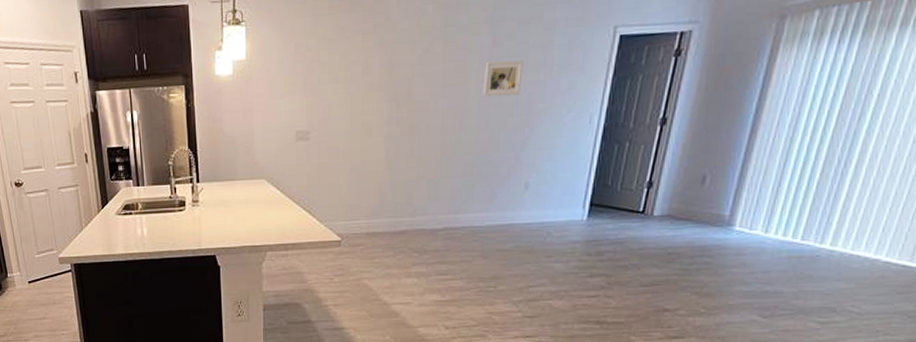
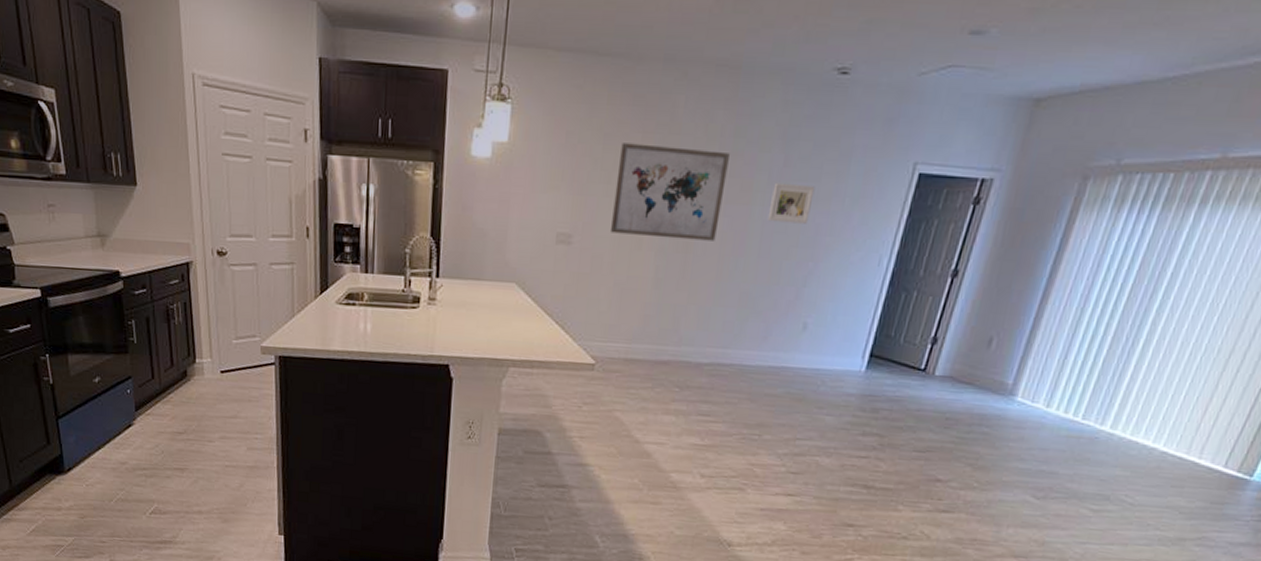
wall art: none [342,41,442,126] -> present [609,143,730,241]

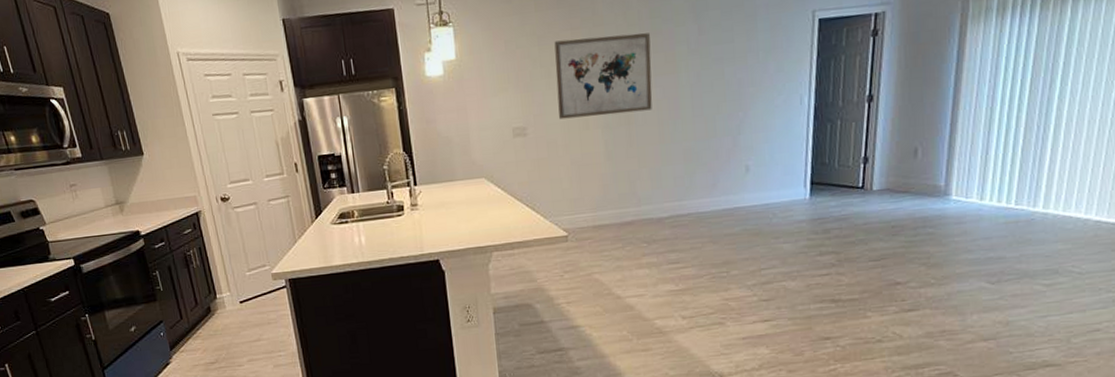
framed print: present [767,182,815,224] -> none [693,47,731,84]

